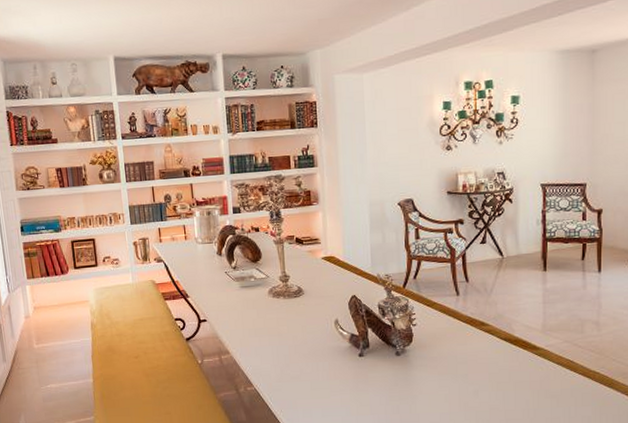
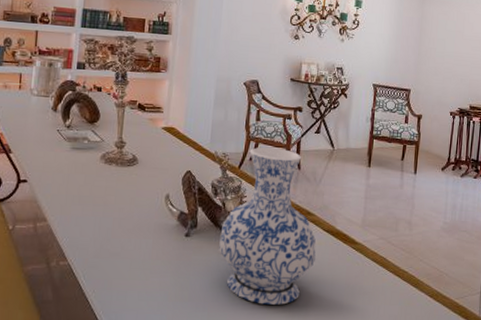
vase: none [393,263,495,413] -> present [219,147,316,305]

